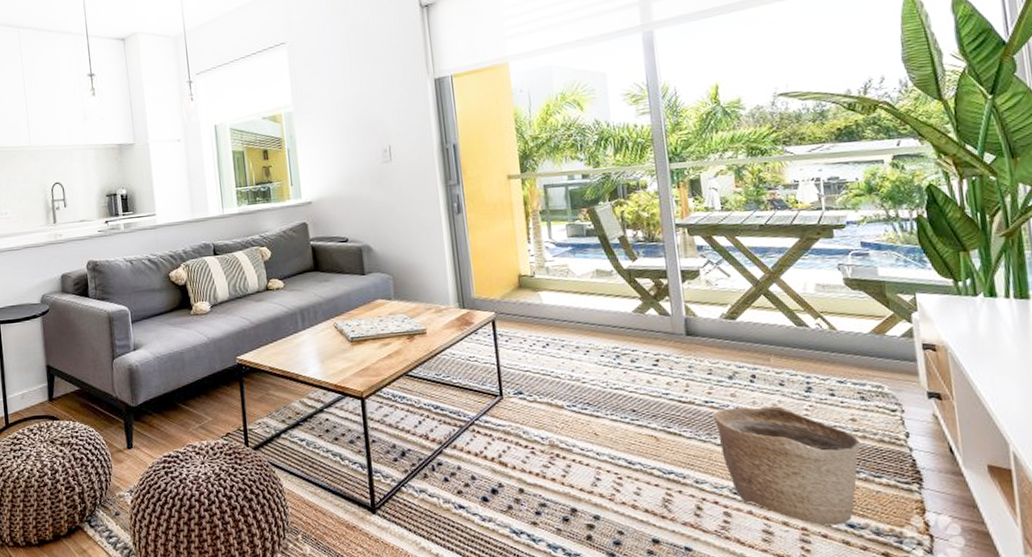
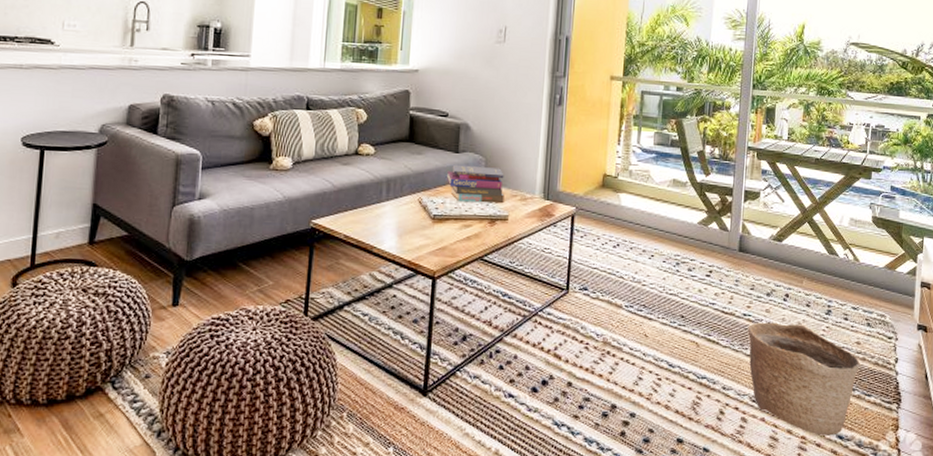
books: none [357,284,419,322] -> present [447,164,504,204]

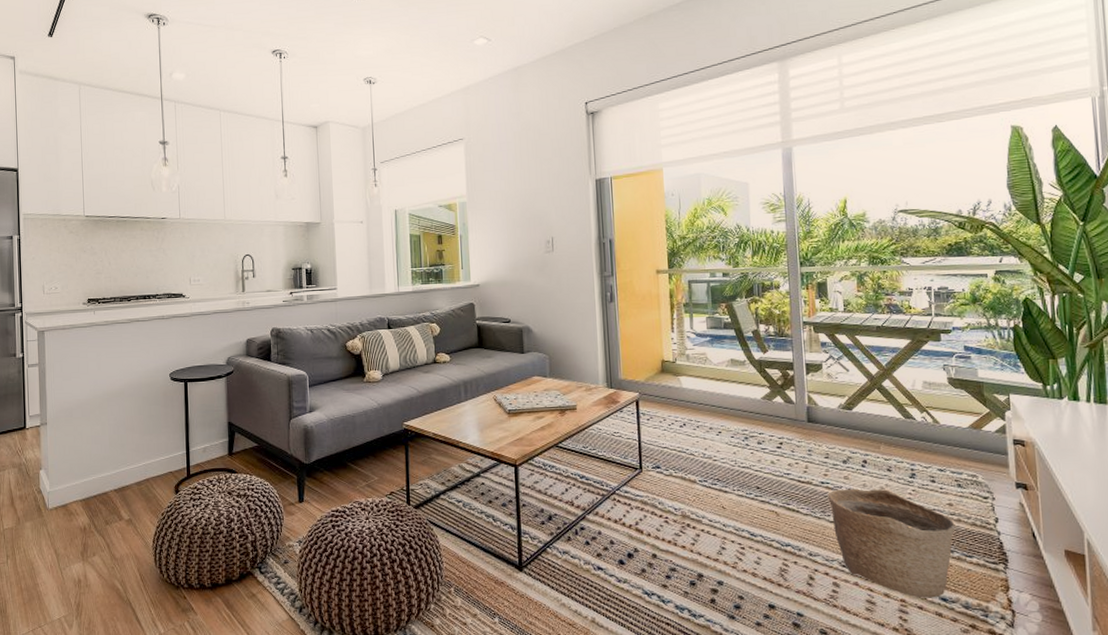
books: present [447,164,504,204] -> none [516,363,571,397]

